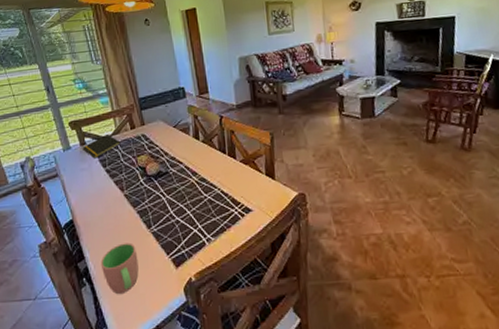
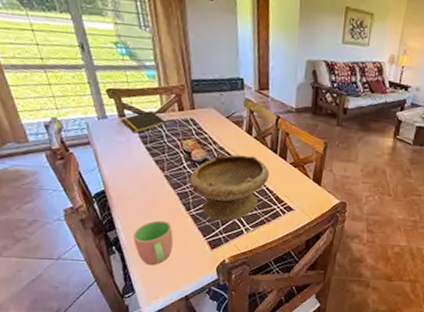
bowl: none [147,160,222,234] -> present [190,154,269,221]

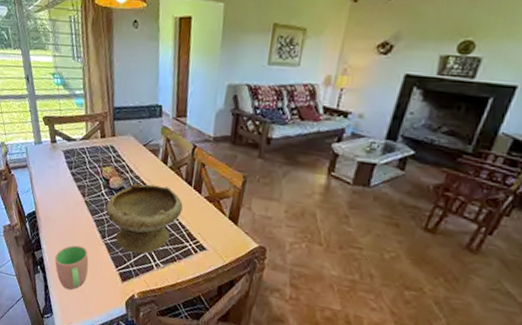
notepad: present [121,111,166,134] -> none [52,137,89,159]

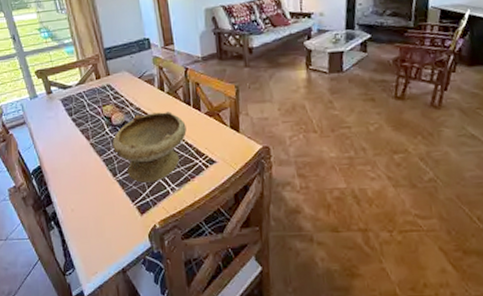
cup: present [54,245,89,290] -> none [68,189,105,237]

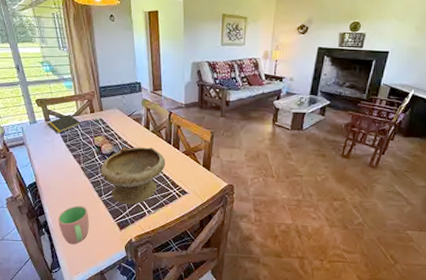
notepad: none [49,84,86,108] -> present [47,115,81,134]
cup: none [68,189,105,237] -> present [58,206,89,244]

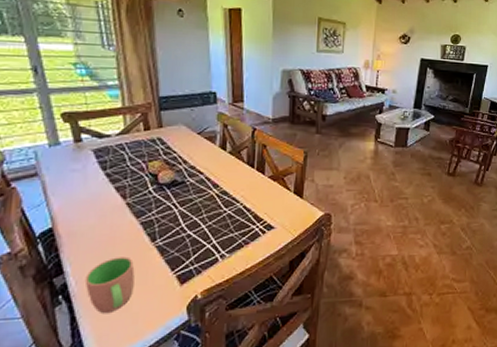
notepad: present [47,115,81,134] -> none [76,133,129,159]
bowl: present [101,147,165,205] -> none [156,173,246,249]

